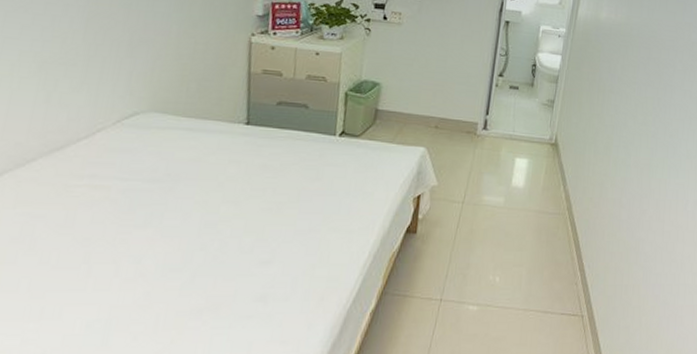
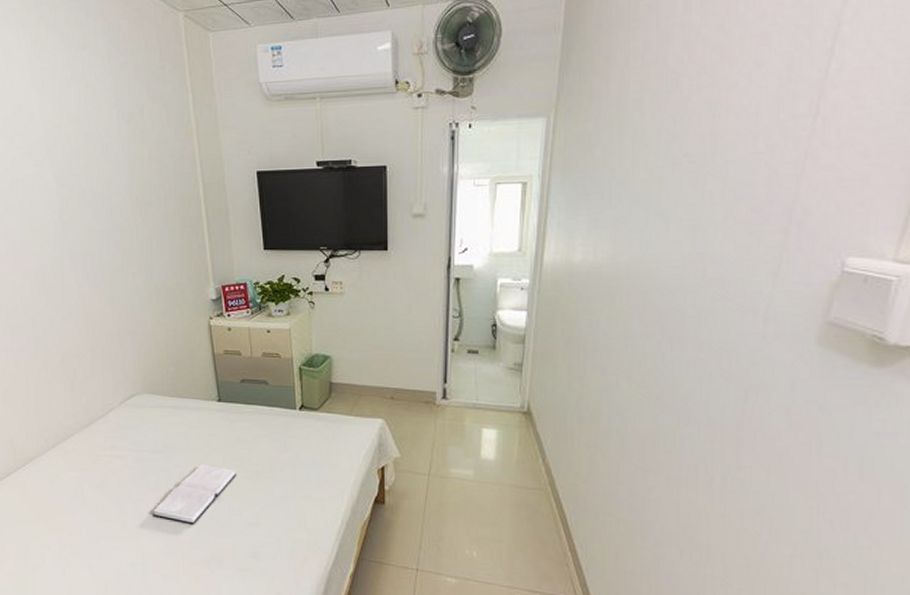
hardback book: none [133,195,256,267] -> present [152,464,237,525]

